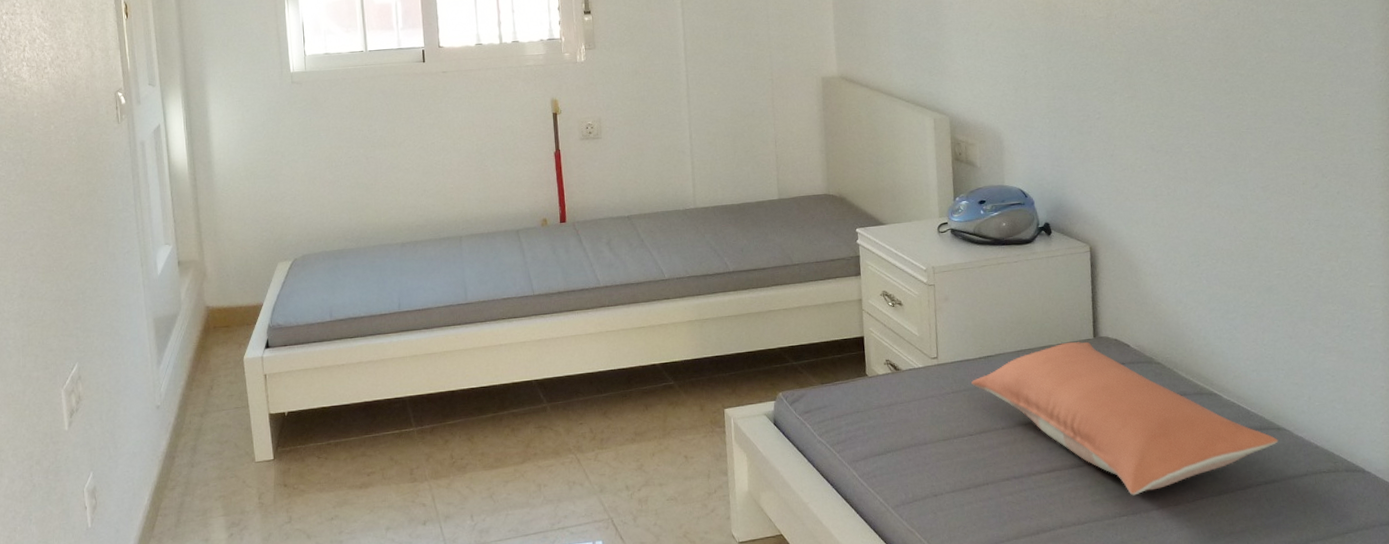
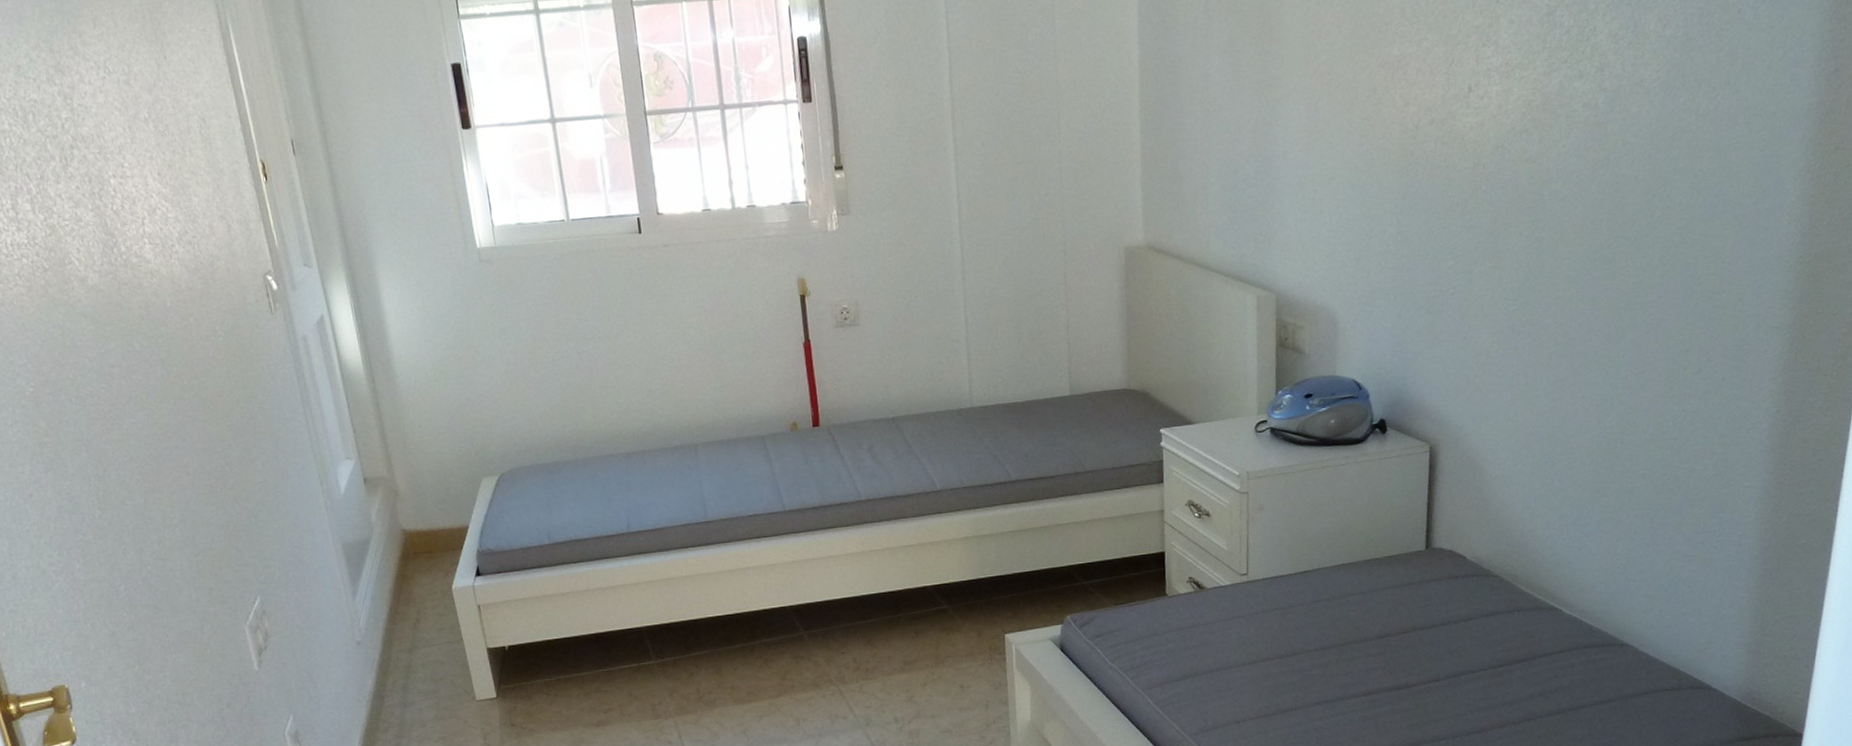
pillow: present [970,341,1278,496] -> none [1283,554,1620,719]

